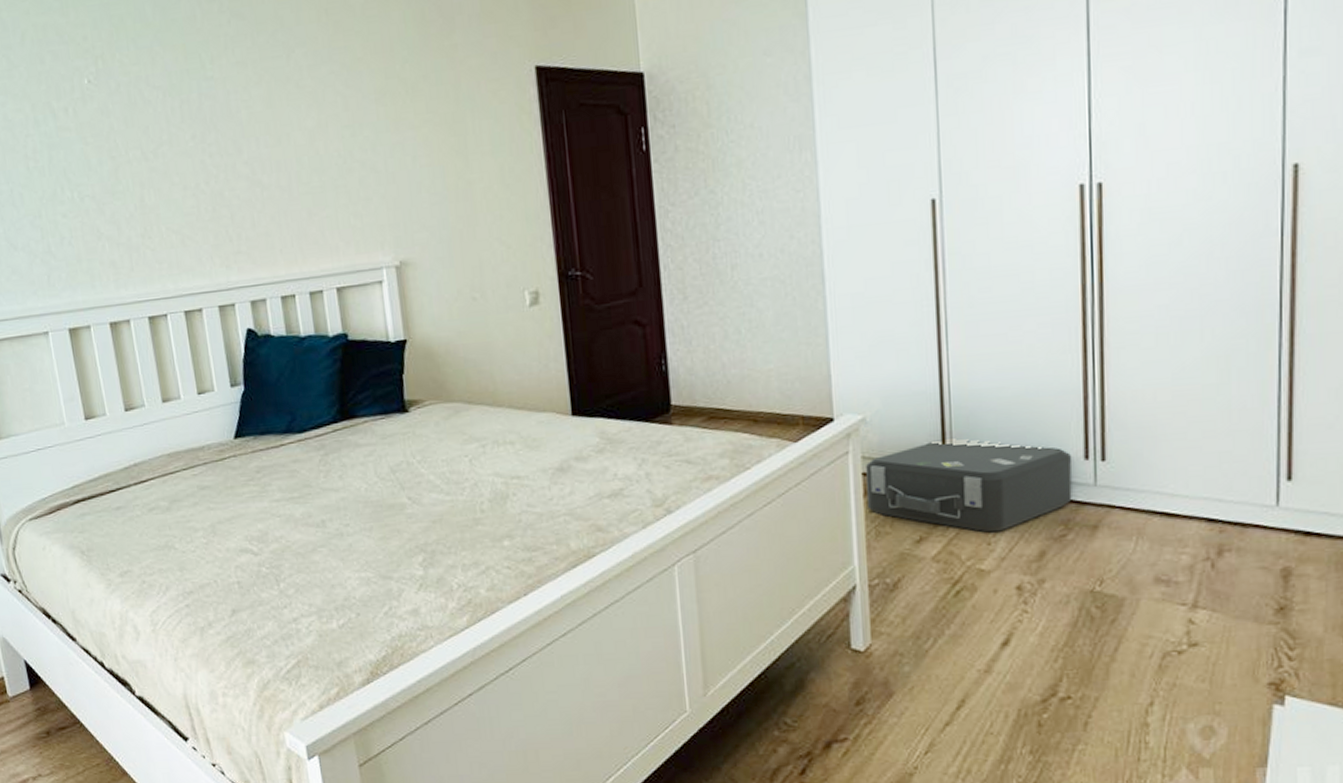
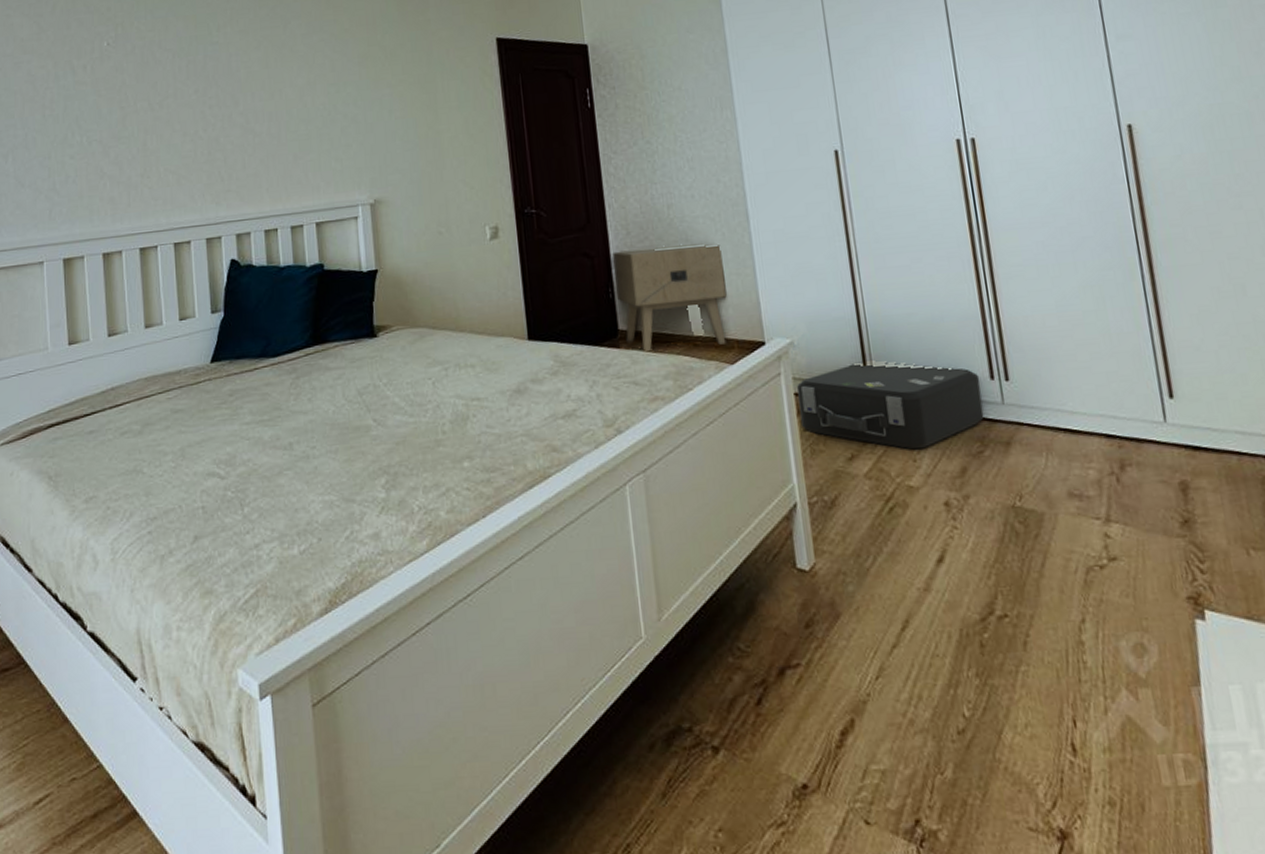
nightstand: none [667,310,794,428] -> present [613,244,727,351]

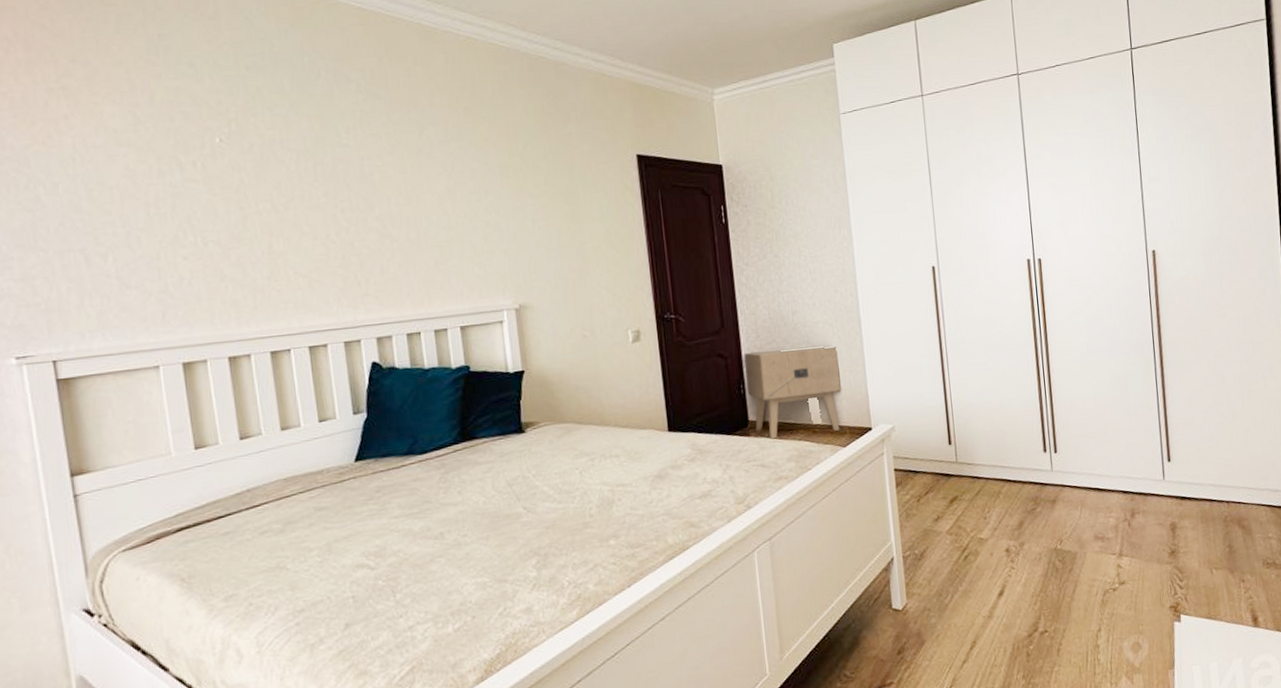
suitcase: present [797,361,984,450] -> none [896,441,1038,510]

